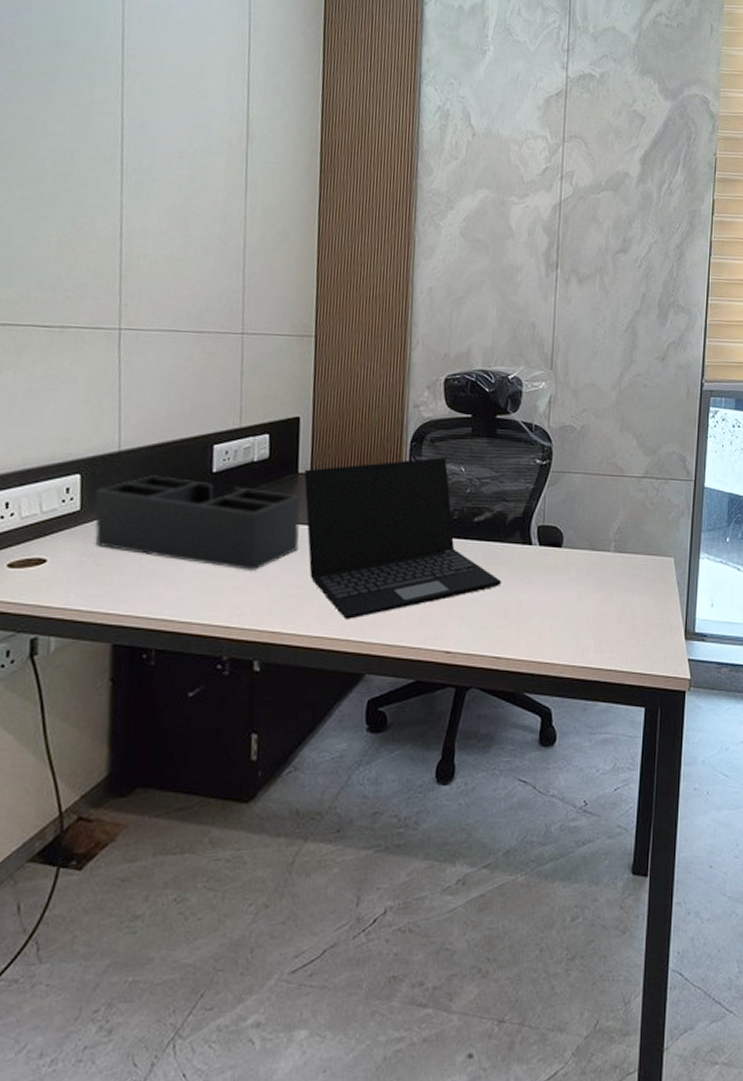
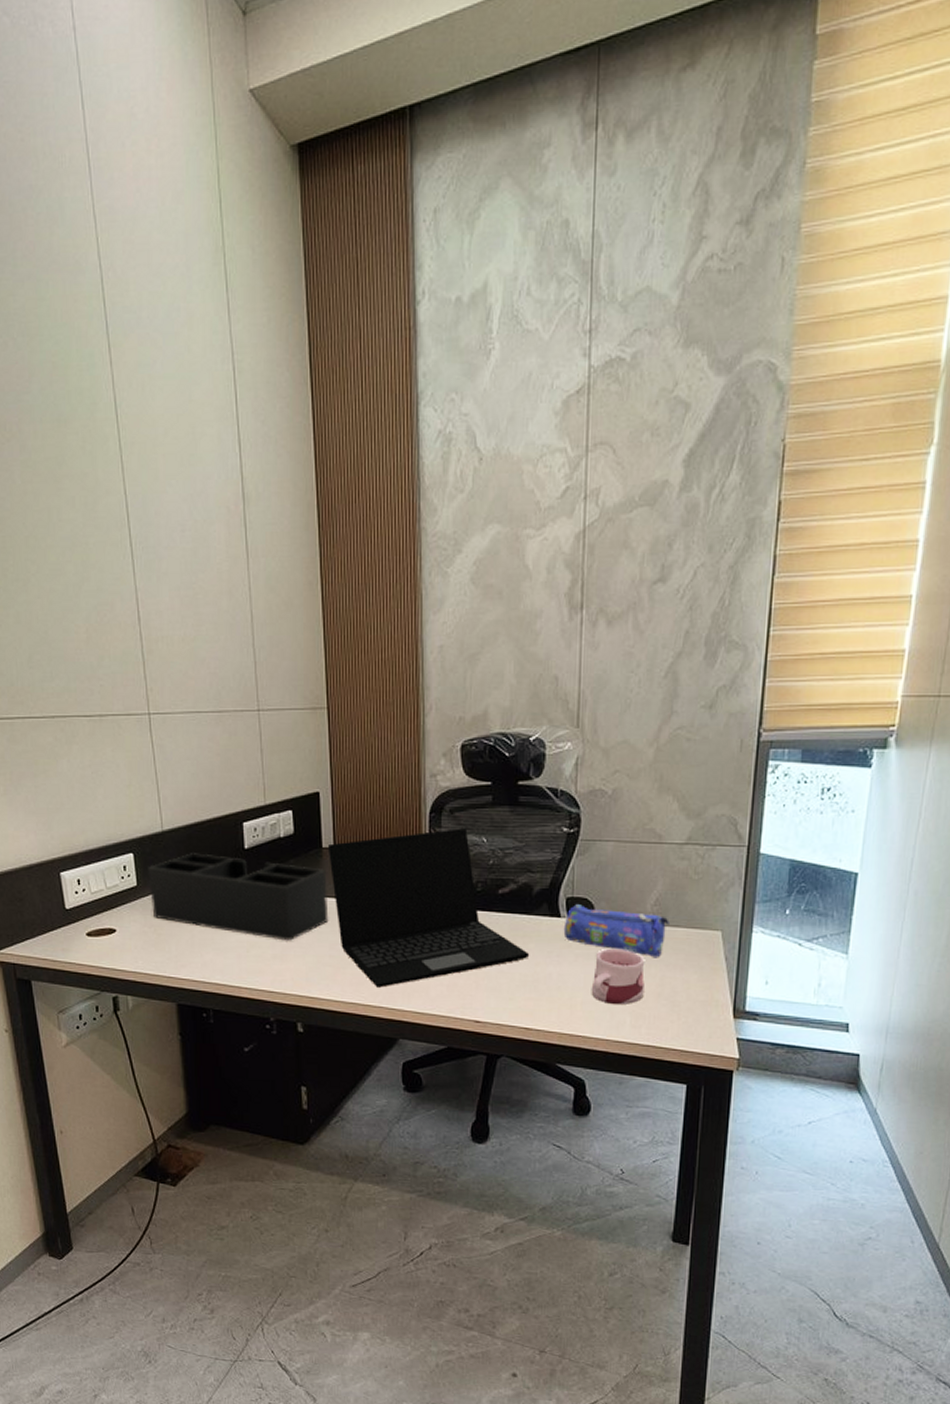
pencil case: none [534,531,630,584] -> present [563,903,669,958]
mug: none [558,574,608,629] -> present [591,948,645,1004]

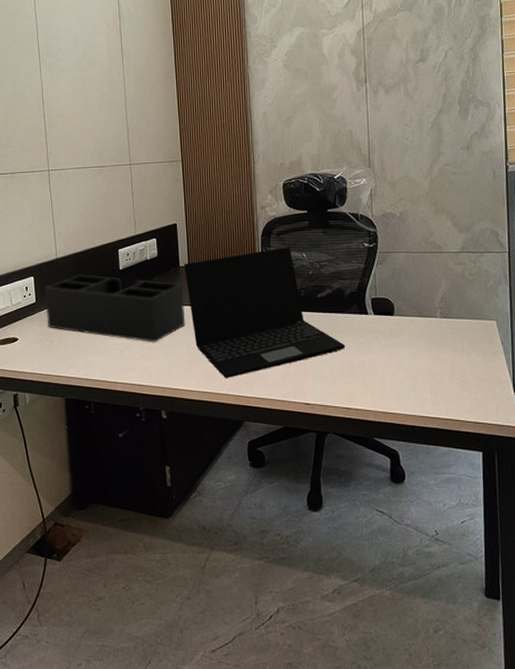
pencil case: present [563,903,669,958] -> none [371,302,454,345]
mug: present [591,948,645,1004] -> none [397,338,440,384]

